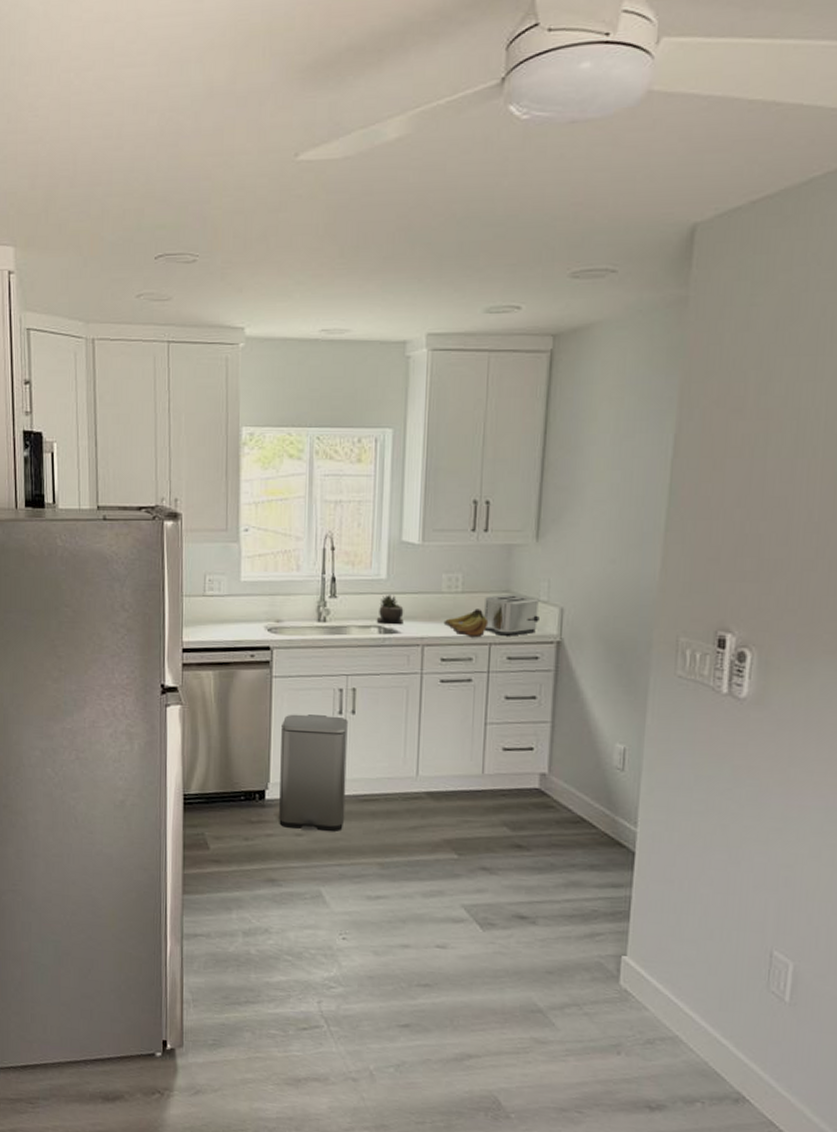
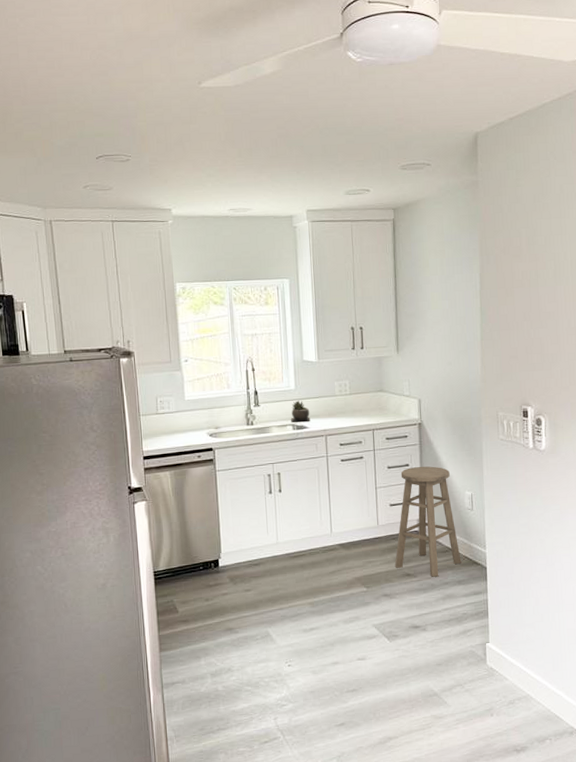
pedal bin: present [279,714,348,832] -> none [227,495,281,587]
fruit: present [443,609,489,638] -> none [339,405,371,427]
toaster: present [483,593,539,636] -> none [365,392,405,423]
bar stool: none [502,701,598,855] -> present [395,466,461,577]

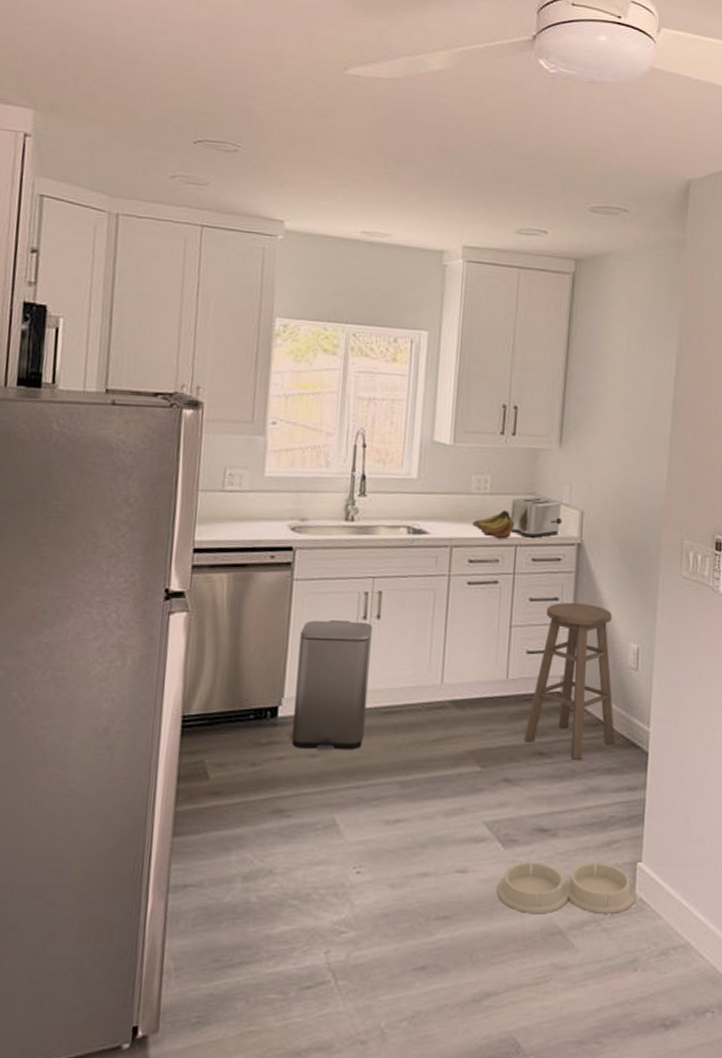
pedal bin: none [227,495,281,587] -> present [292,620,373,752]
succulent plant: present [291,400,310,422] -> none [407,494,434,526]
fruit: none [339,405,371,427] -> present [472,510,515,539]
toaster: none [365,392,405,423] -> present [510,496,562,538]
pet bowl: none [388,645,487,684] -> present [497,863,636,914]

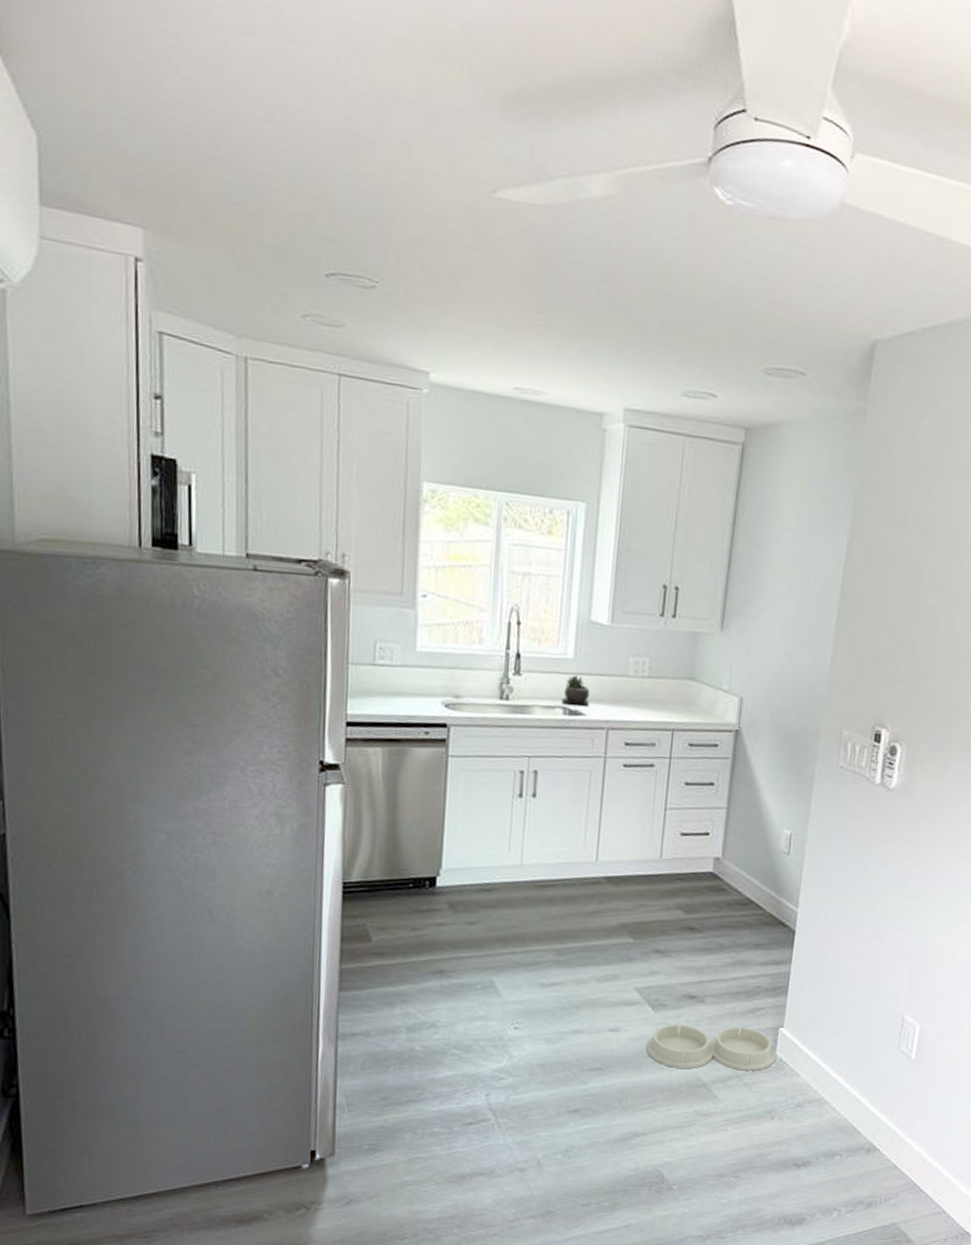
pedal bin: present [292,620,373,752] -> none [450,796,528,920]
succulent plant: none [407,494,434,526] -> present [562,675,590,707]
fruit: present [472,510,515,539] -> none [629,694,673,724]
toaster: present [510,496,562,538] -> none [667,681,721,723]
bar stool: present [525,603,615,760] -> none [676,788,767,935]

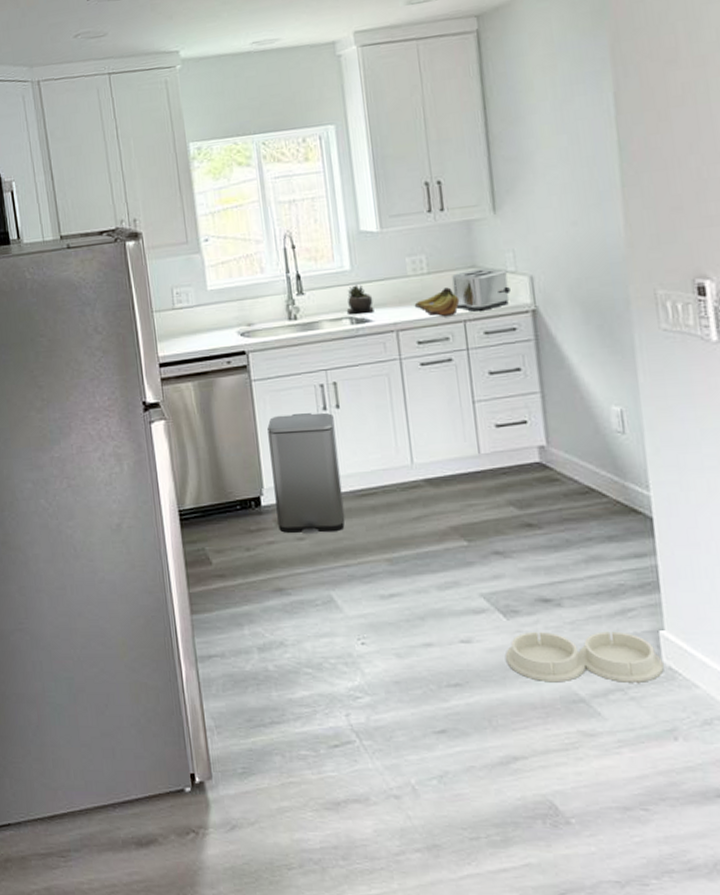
pedal bin: none [450,796,528,920] -> present [267,412,345,535]
fruit: none [629,694,673,724] -> present [414,287,460,317]
toaster: none [667,681,721,723] -> present [451,268,511,312]

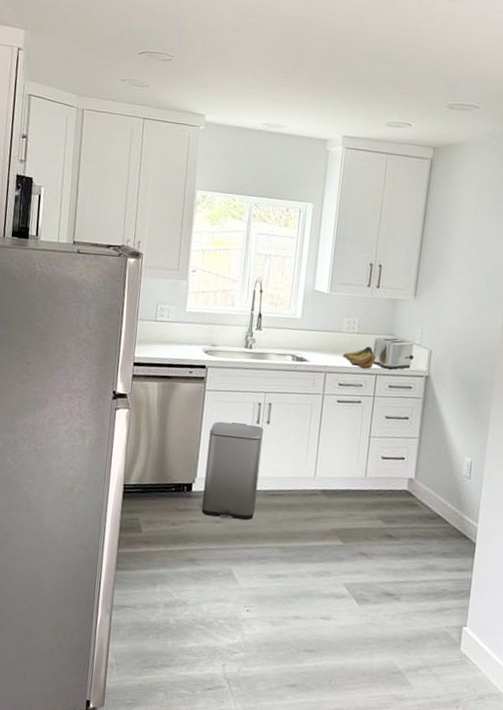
succulent plant: present [347,284,374,314] -> none [292,330,313,355]
pet bowl: present [506,631,664,683] -> none [352,617,461,664]

